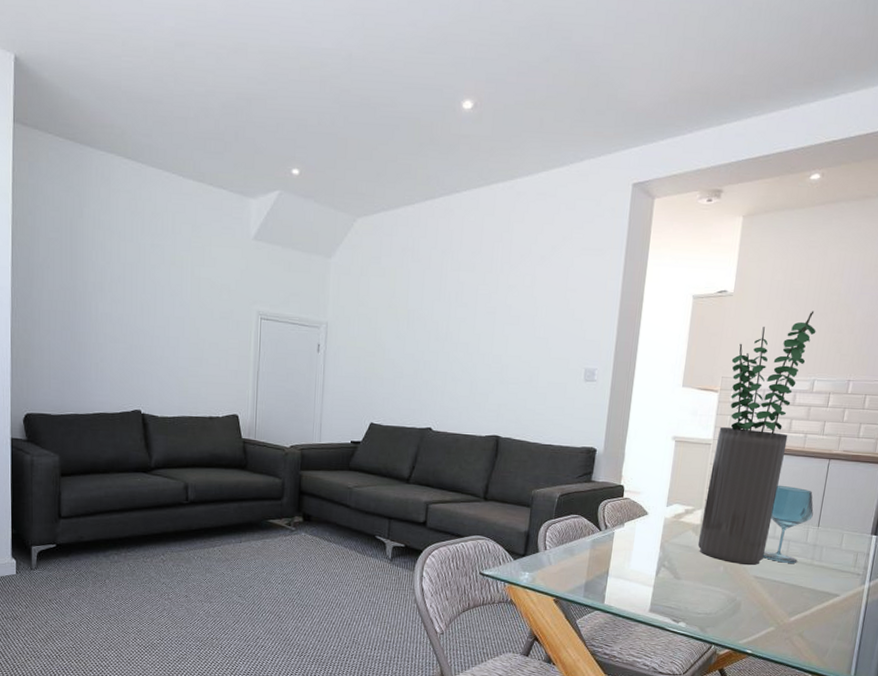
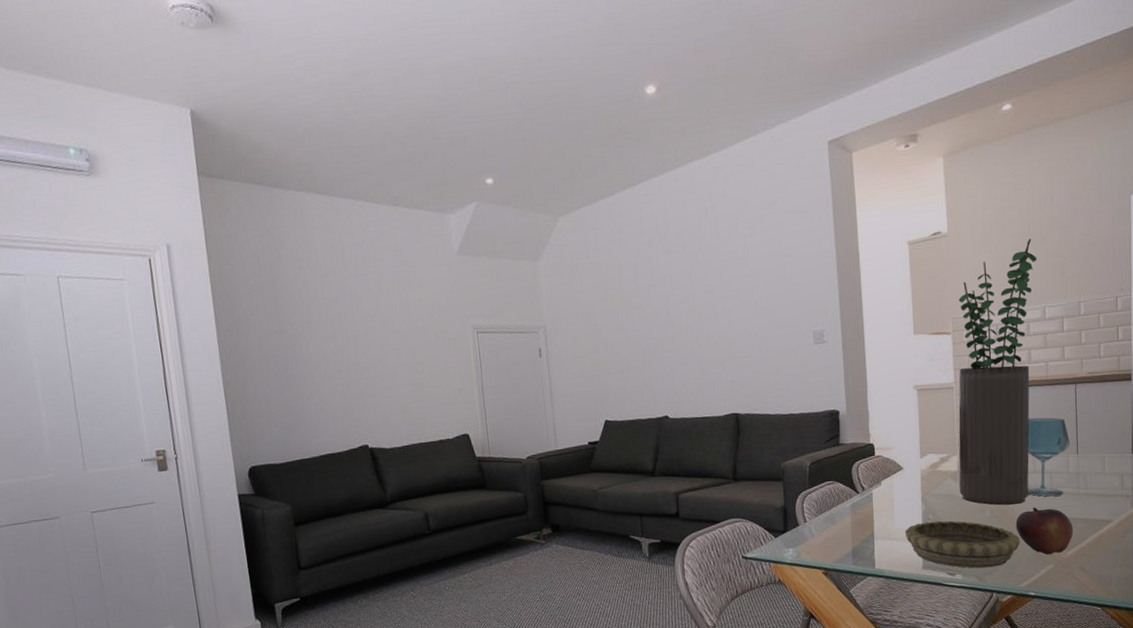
decorative bowl: none [638,568,748,621] -> present [904,520,1021,569]
fruit: none [745,570,801,617] -> present [1015,506,1074,554]

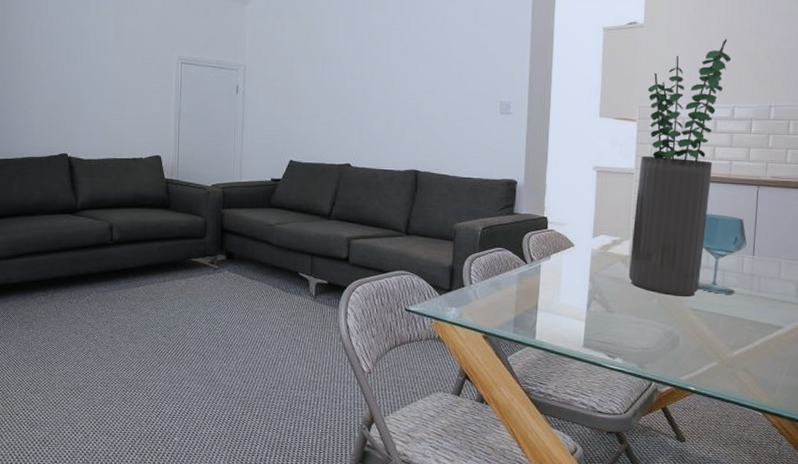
decorative bowl: present [904,520,1021,569] -> none [568,301,686,356]
fruit: present [1015,506,1074,554] -> none [682,301,742,351]

